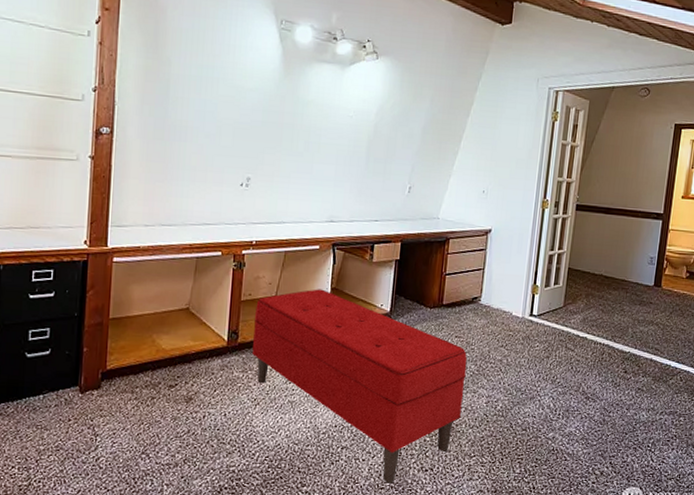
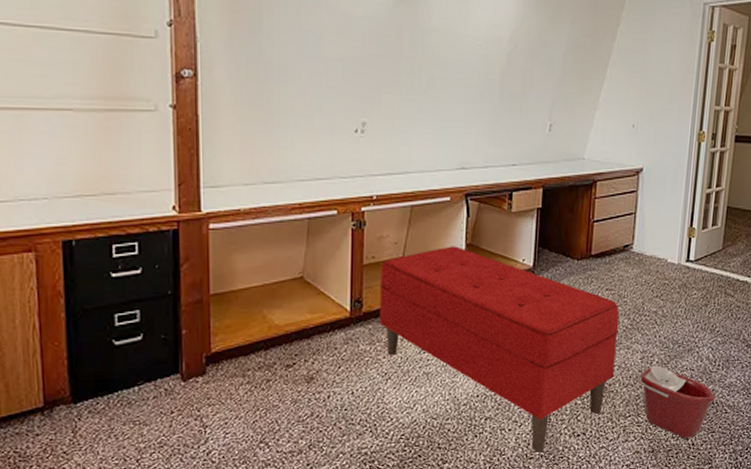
bucket: none [482,410,556,482] -> present [637,365,716,439]

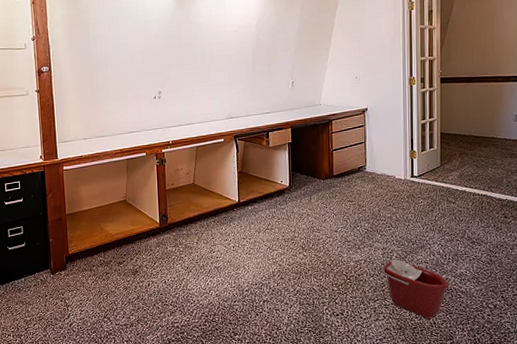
bench: present [379,246,620,453] -> none [178,174,362,328]

